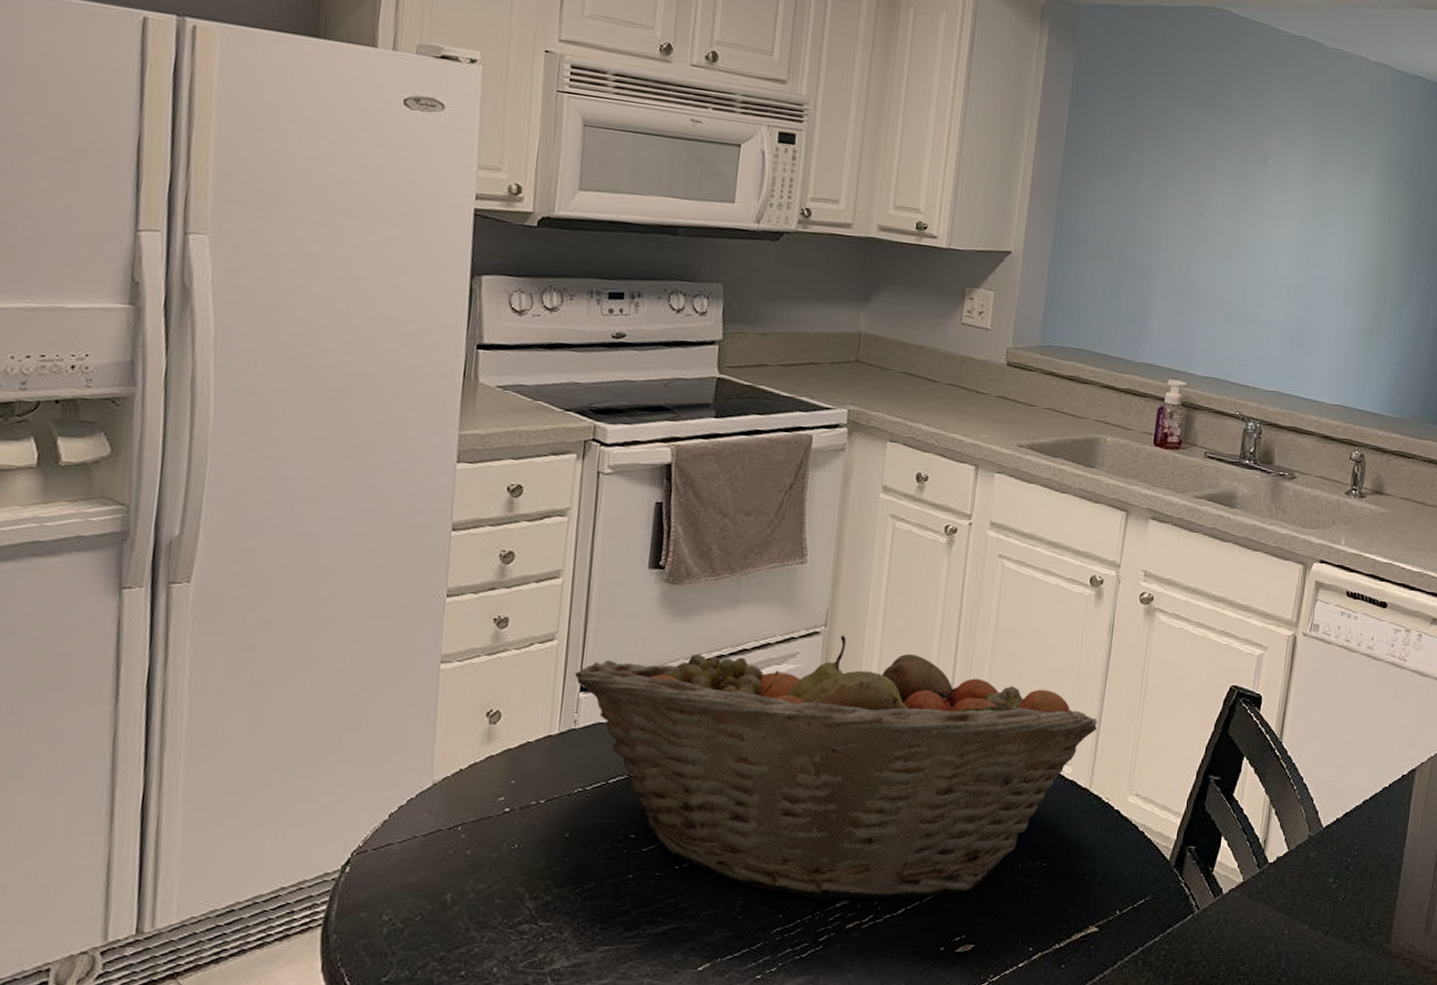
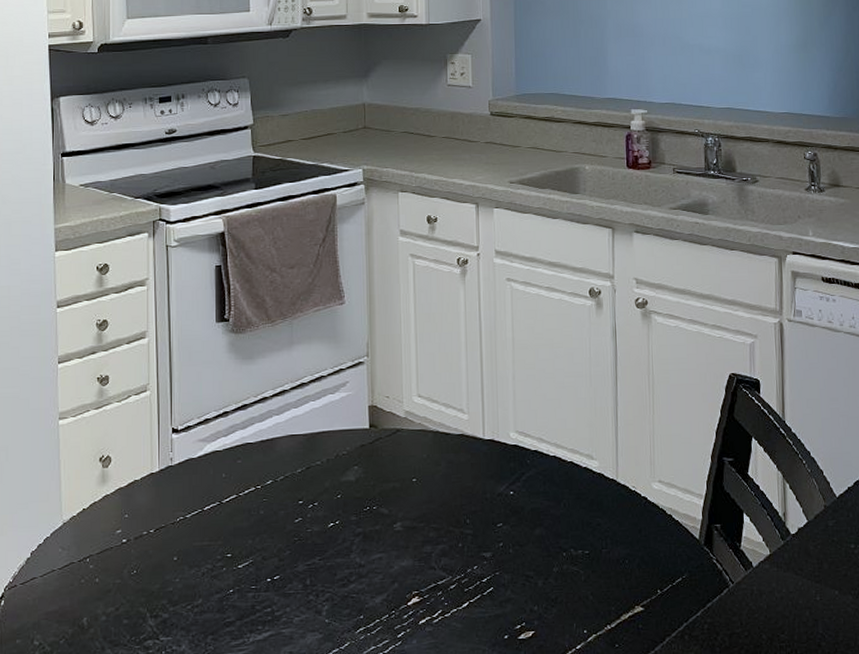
fruit basket: present [575,634,1098,901] -> none [167,362,616,601]

